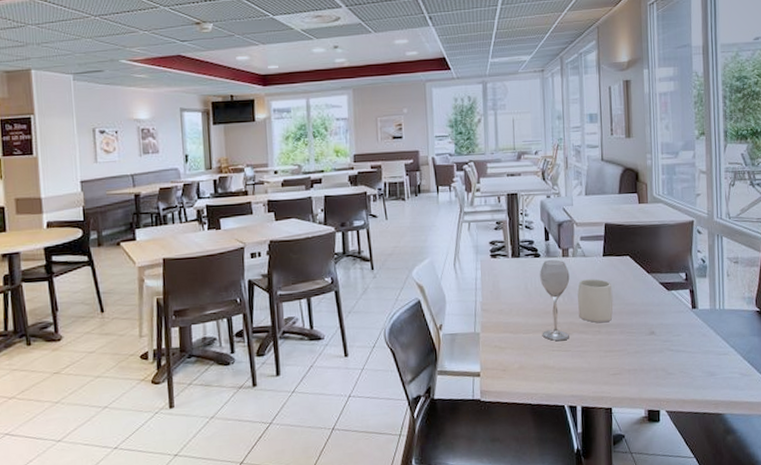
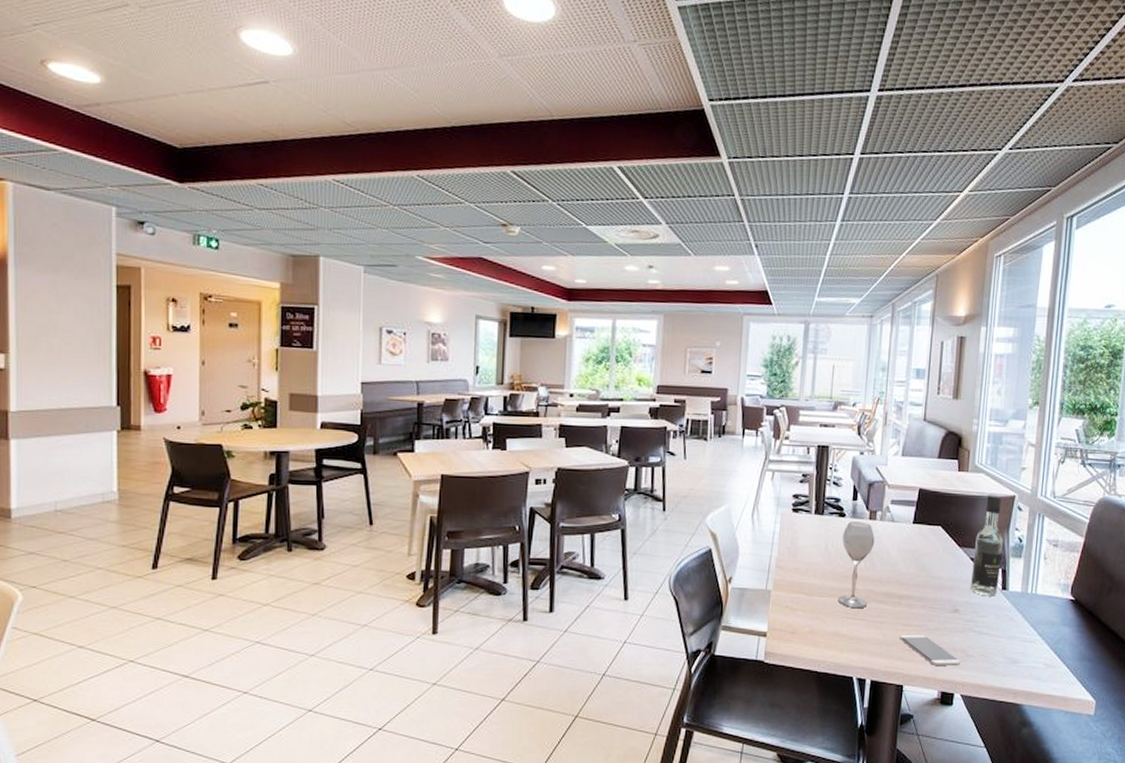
mug: present [577,279,613,323] -> none [879,546,919,594]
smartphone: none [603,358,662,386] -> present [900,634,961,666]
bottle: none [662,222,689,317] -> present [970,495,1003,597]

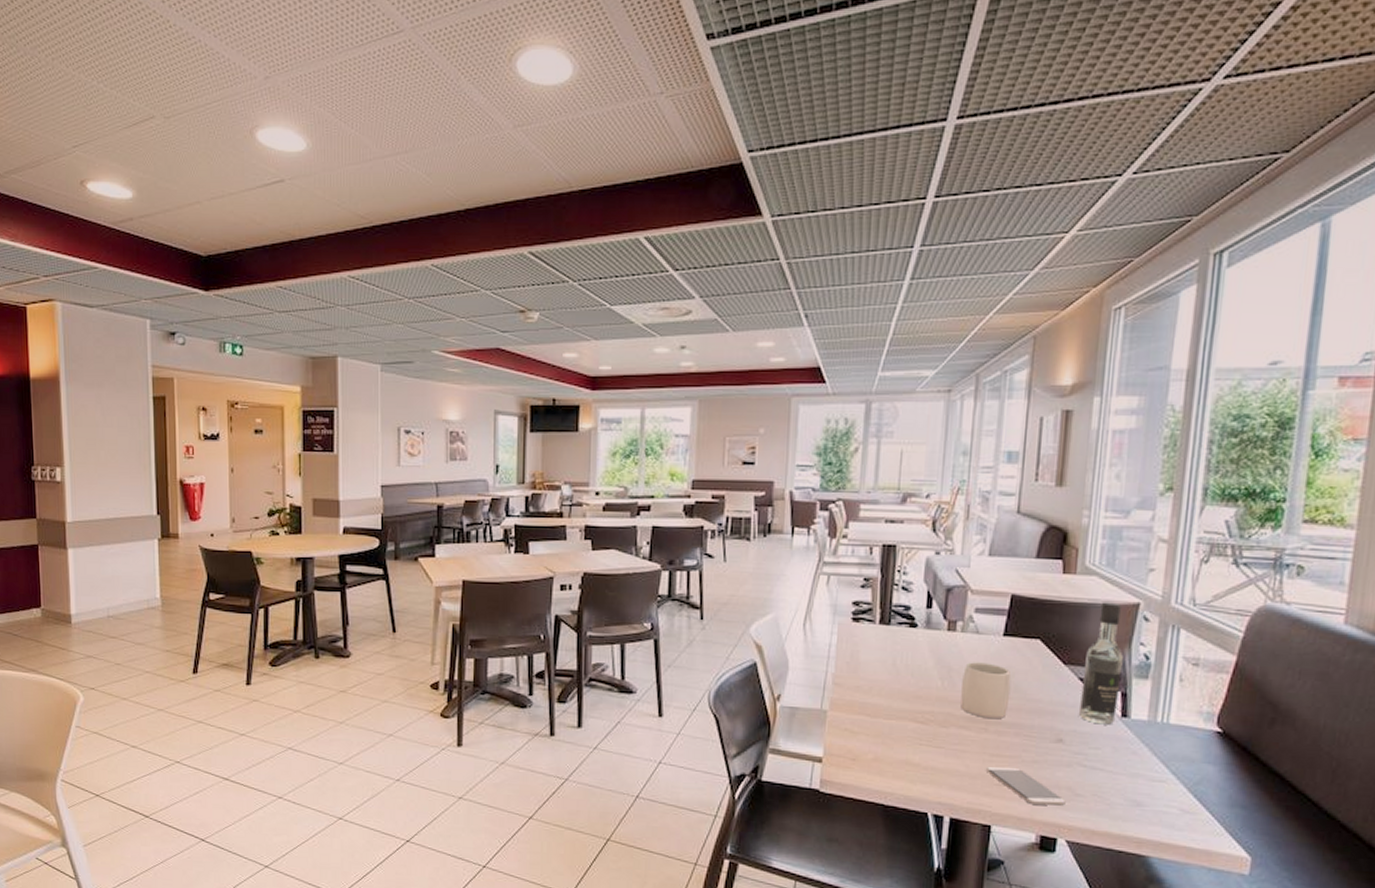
wineglass: present [837,521,875,609] -> none [908,633,955,735]
mug: none [879,546,919,594] -> present [960,662,1011,720]

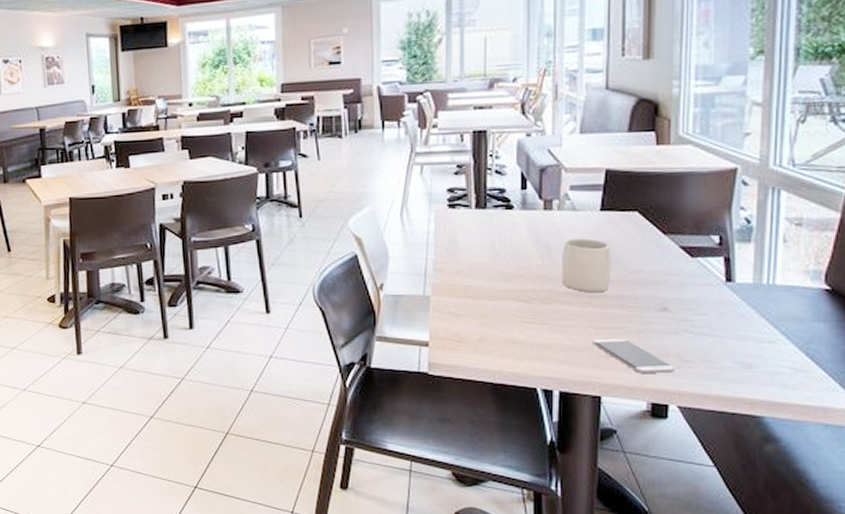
bottle: present [1078,602,1123,725] -> none [681,169,724,291]

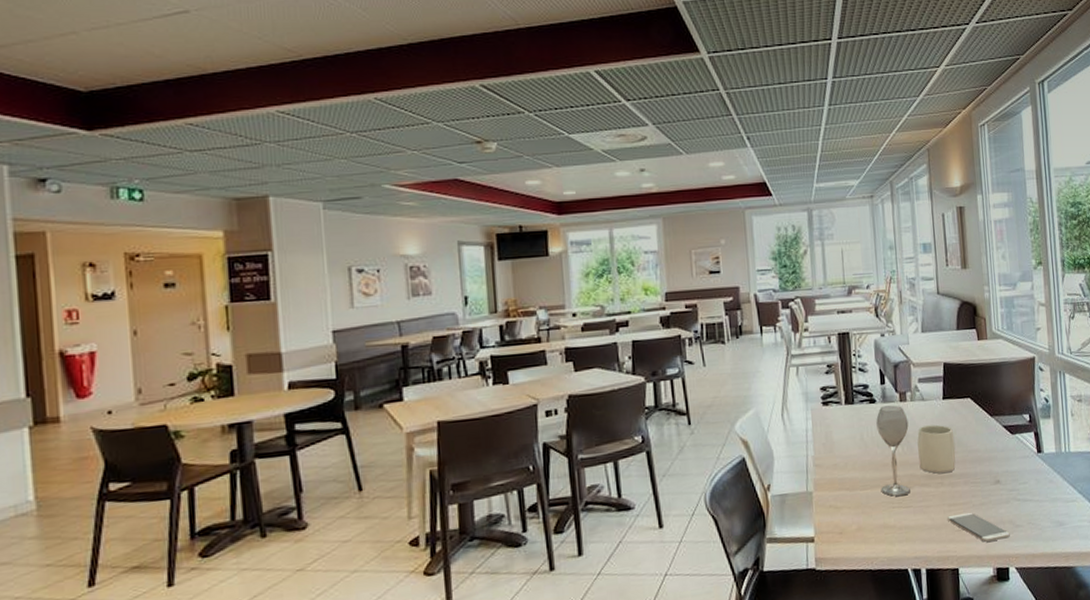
wineglass: none [510,213,552,312] -> present [875,405,910,497]

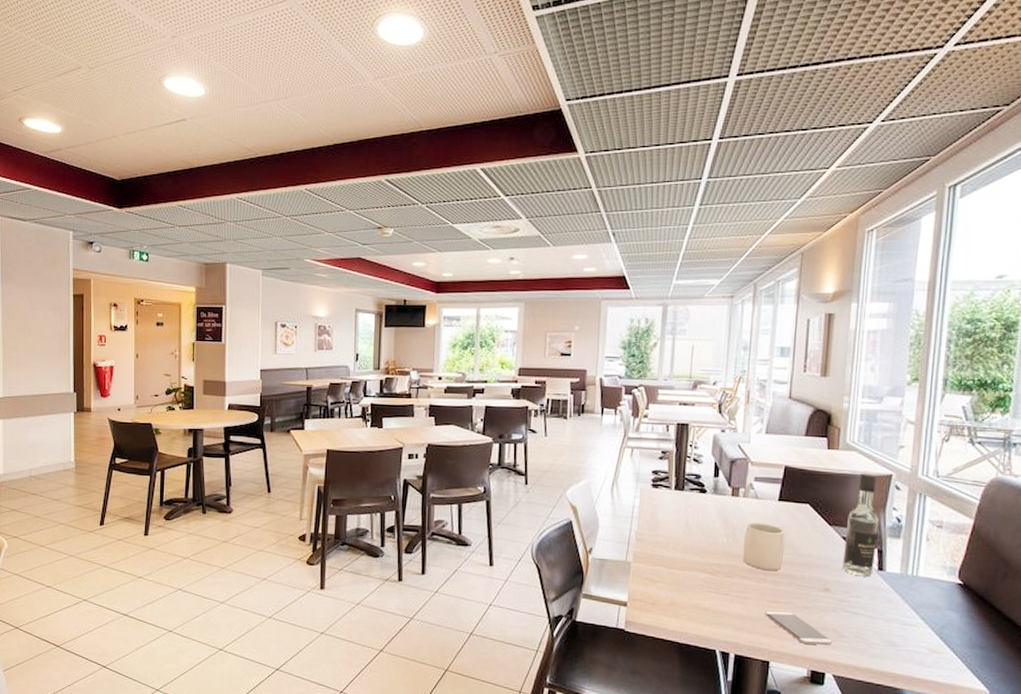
wineglass: present [875,405,910,497] -> none [699,497,738,584]
bottle: none [1005,359,1034,463] -> present [842,473,879,577]

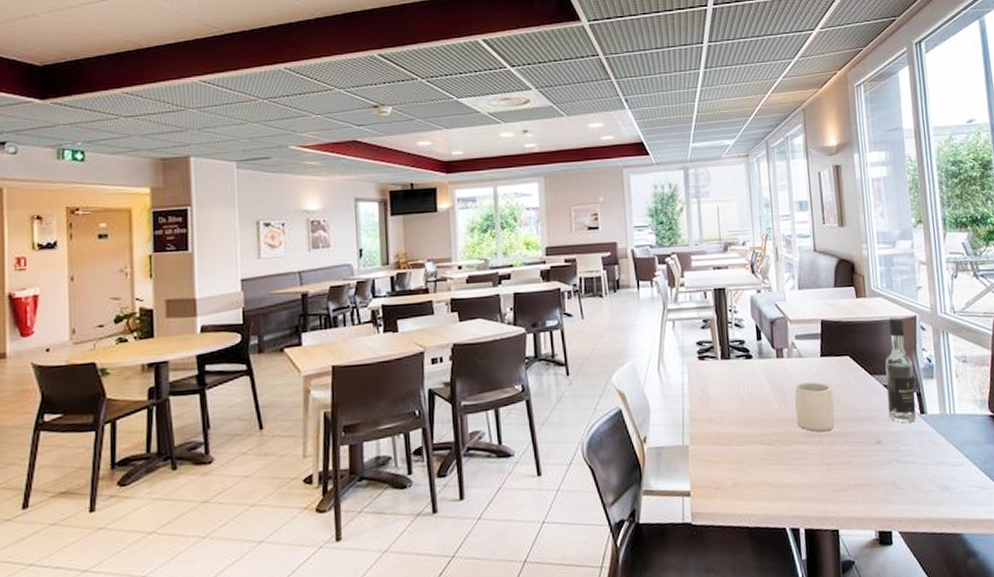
smartphone: present [765,611,832,645] -> none [827,472,893,504]

